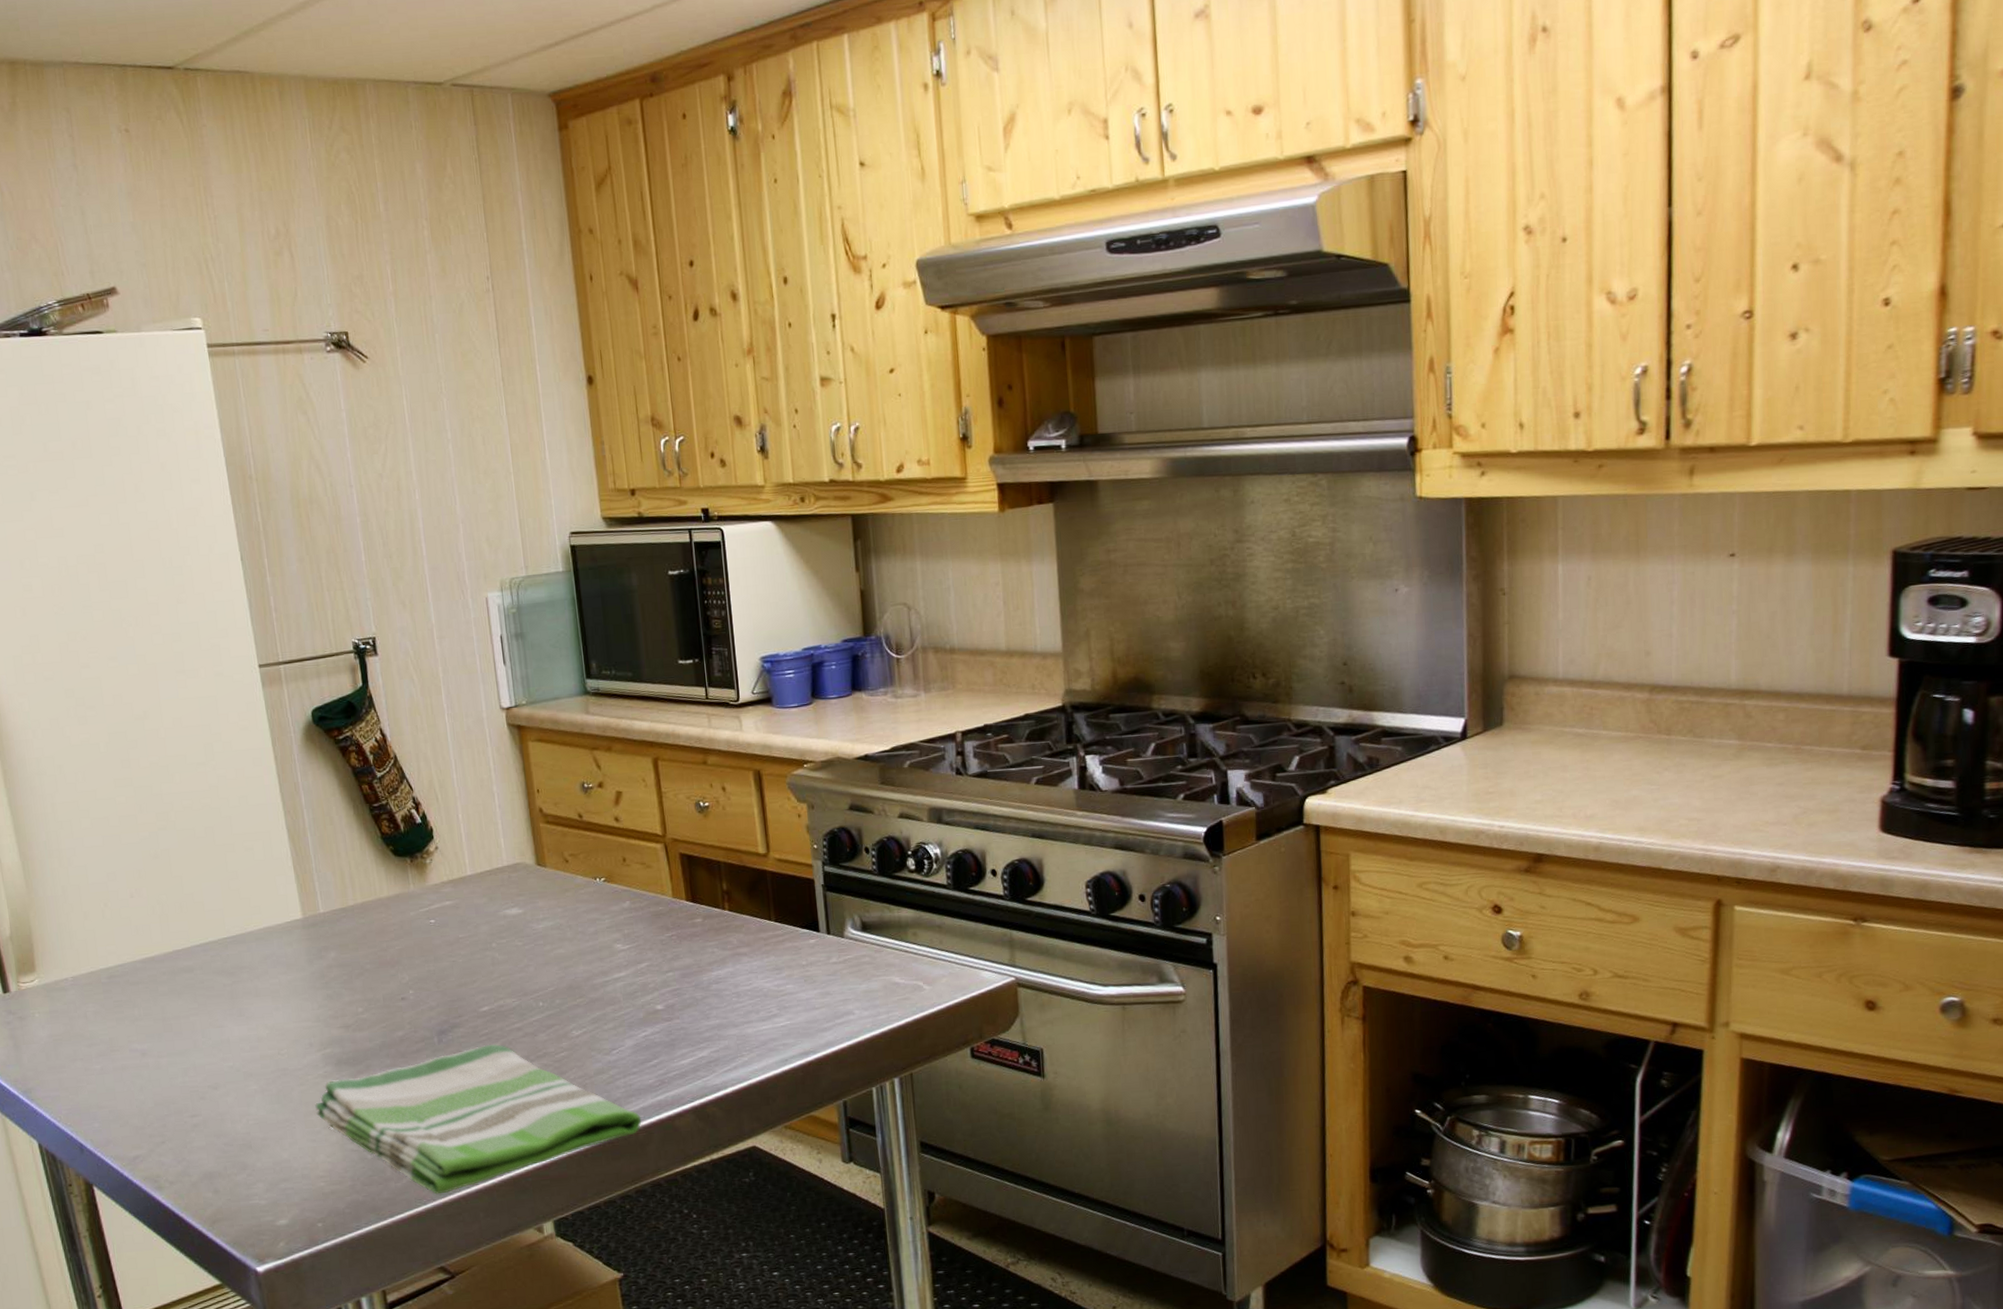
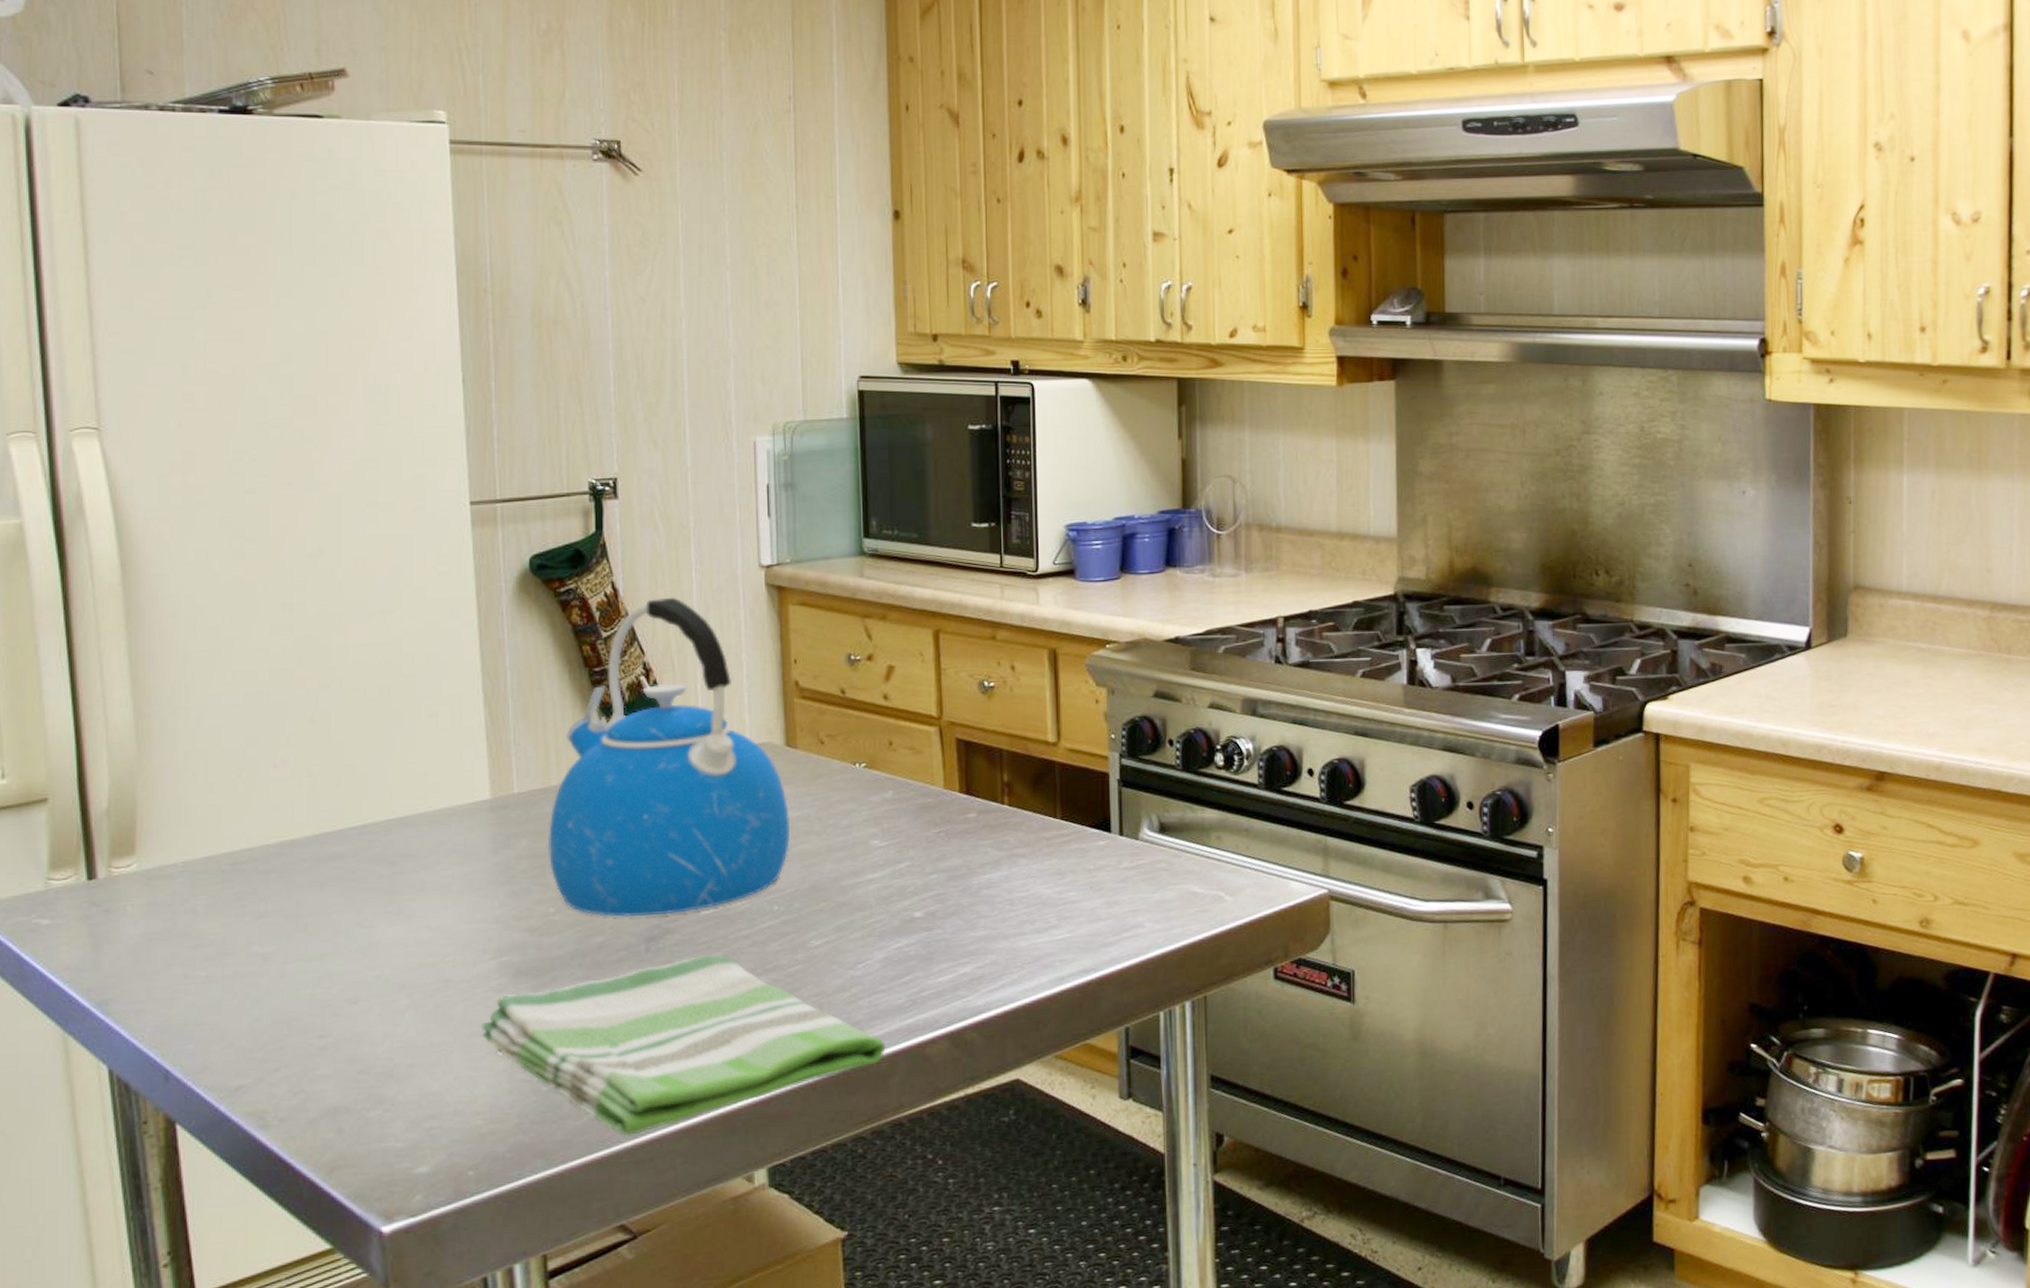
kettle: none [350,739,548,1015] -> present [547,597,791,918]

